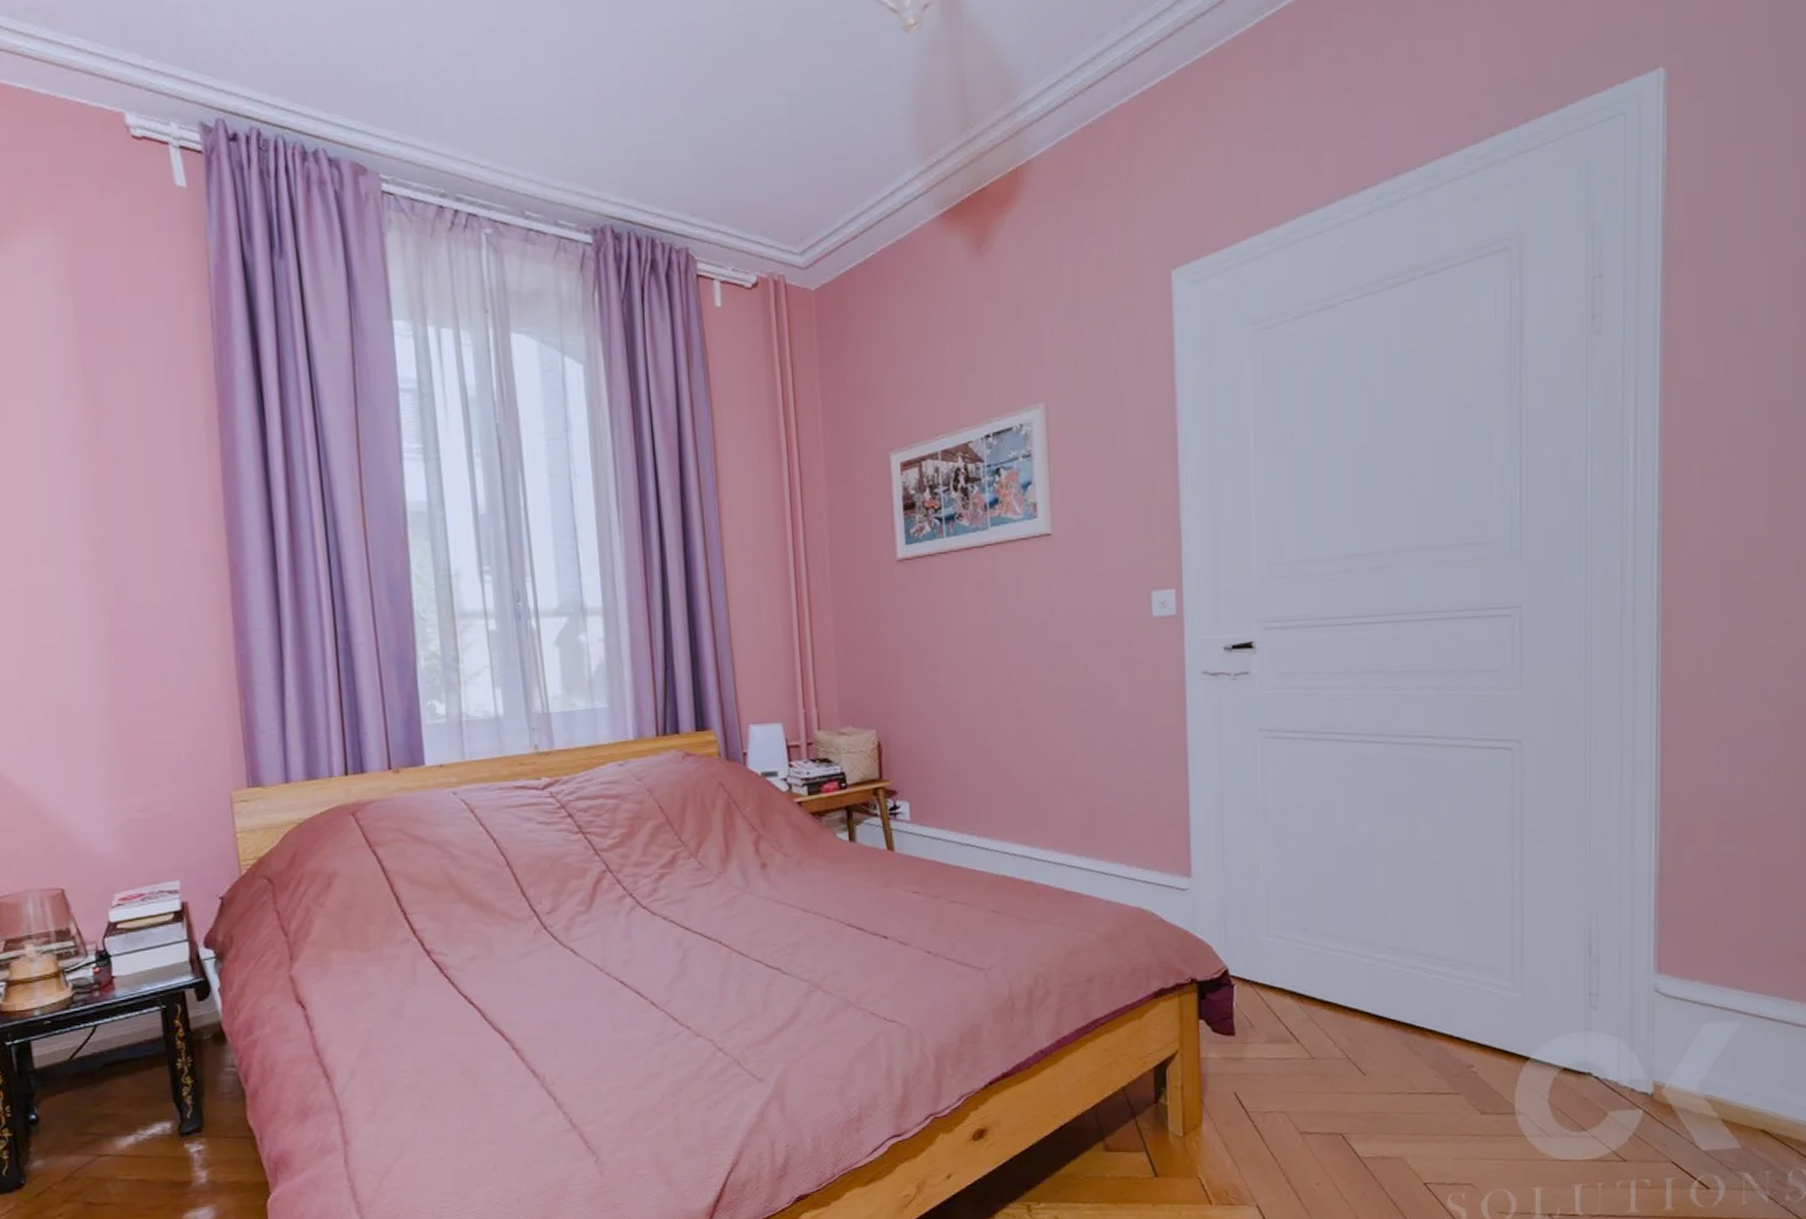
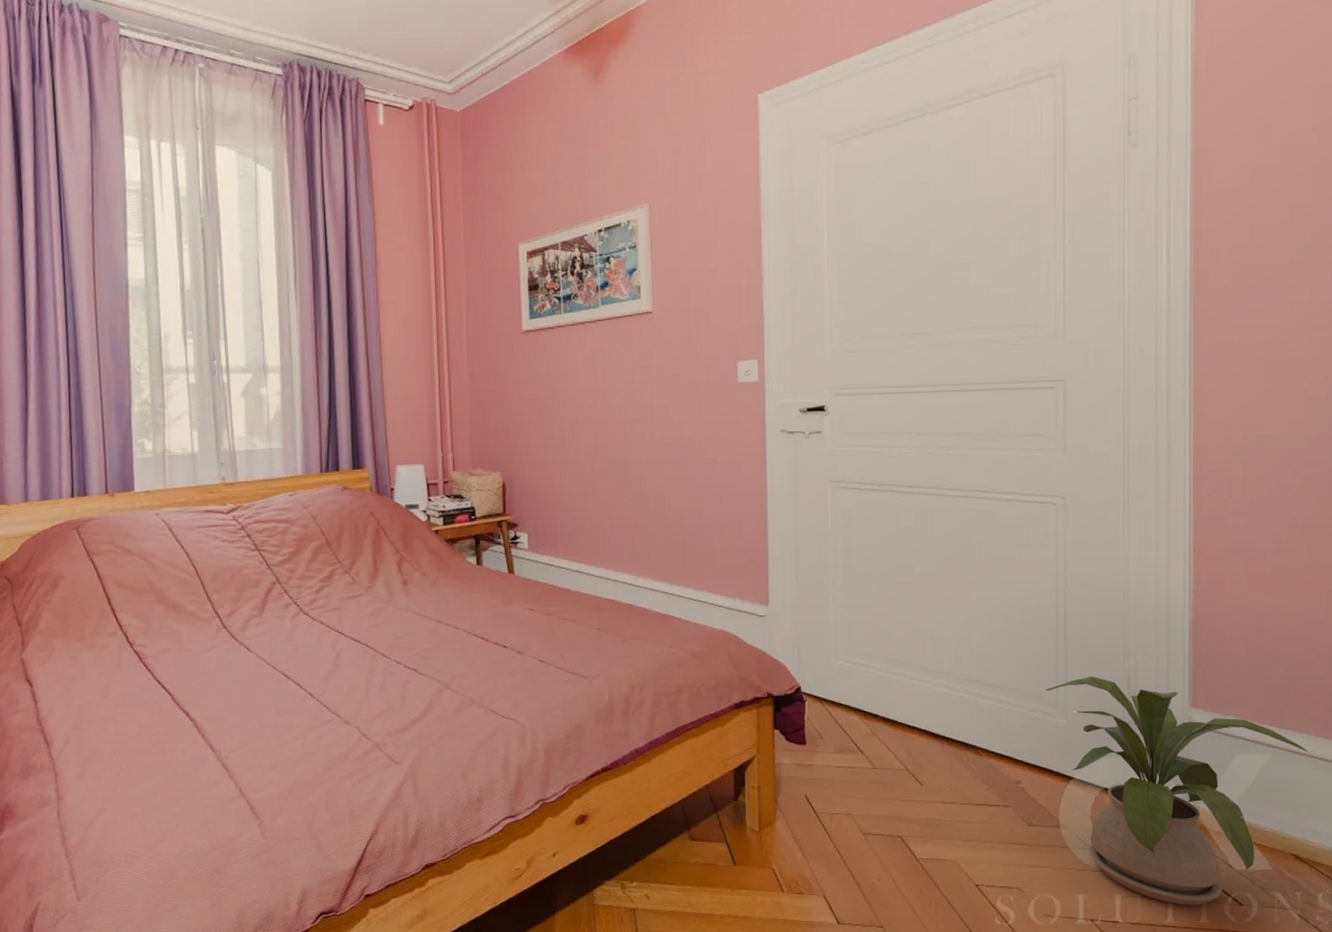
house plant: none [1499,943,1780,1193] -> present [1045,676,1309,906]

